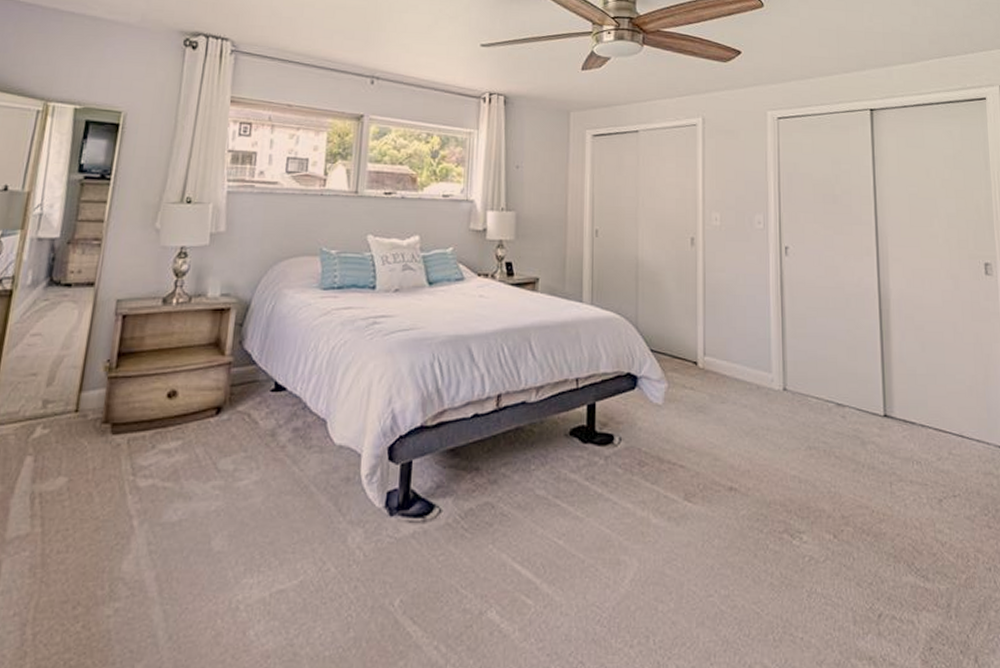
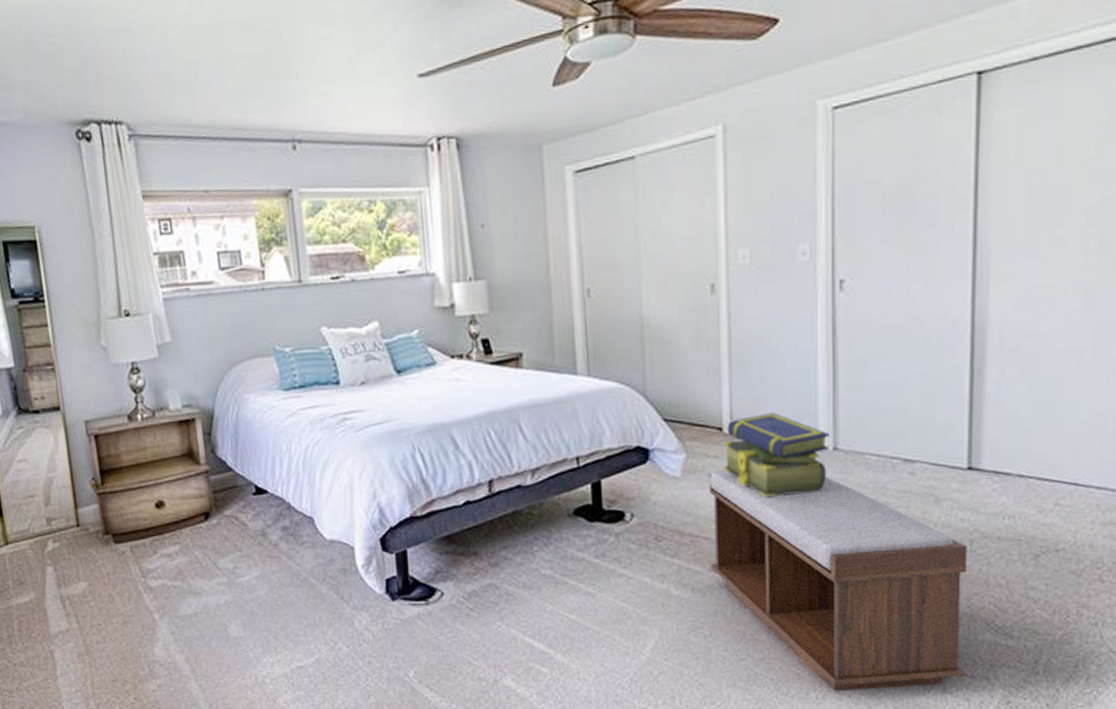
bench: none [685,400,894,633] -> present [708,469,967,691]
stack of books: none [697,352,781,430] -> present [722,413,831,498]

